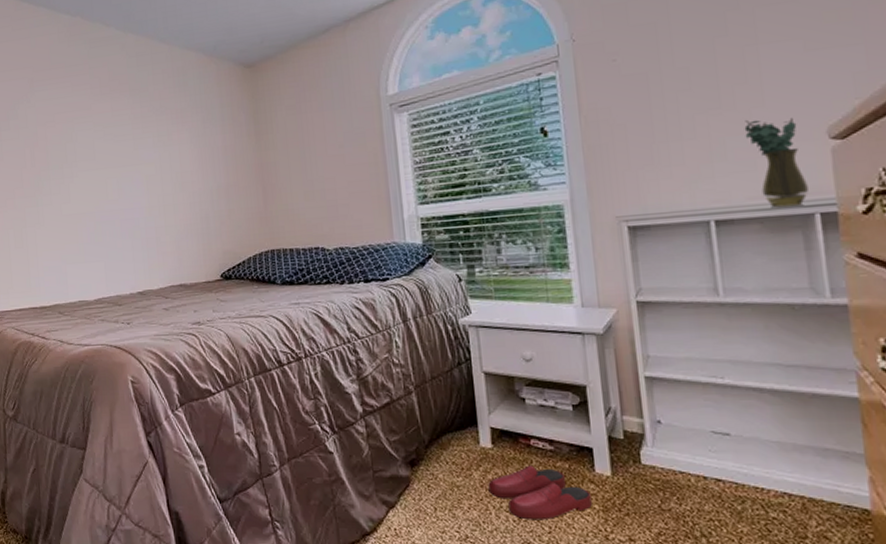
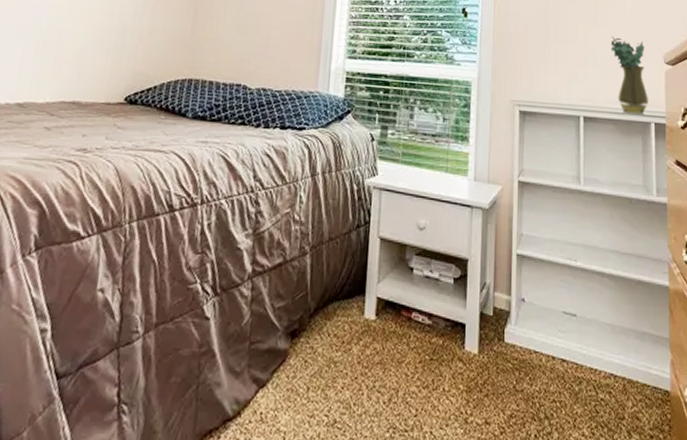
slippers: present [488,465,592,519] -> none [365,340,458,400]

